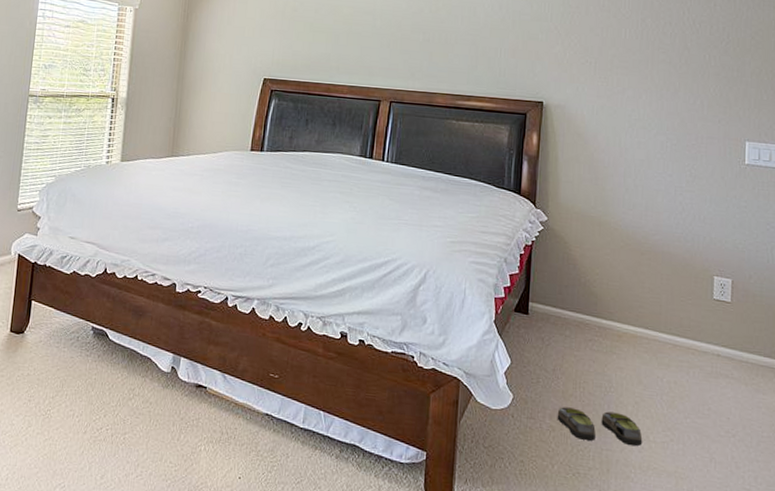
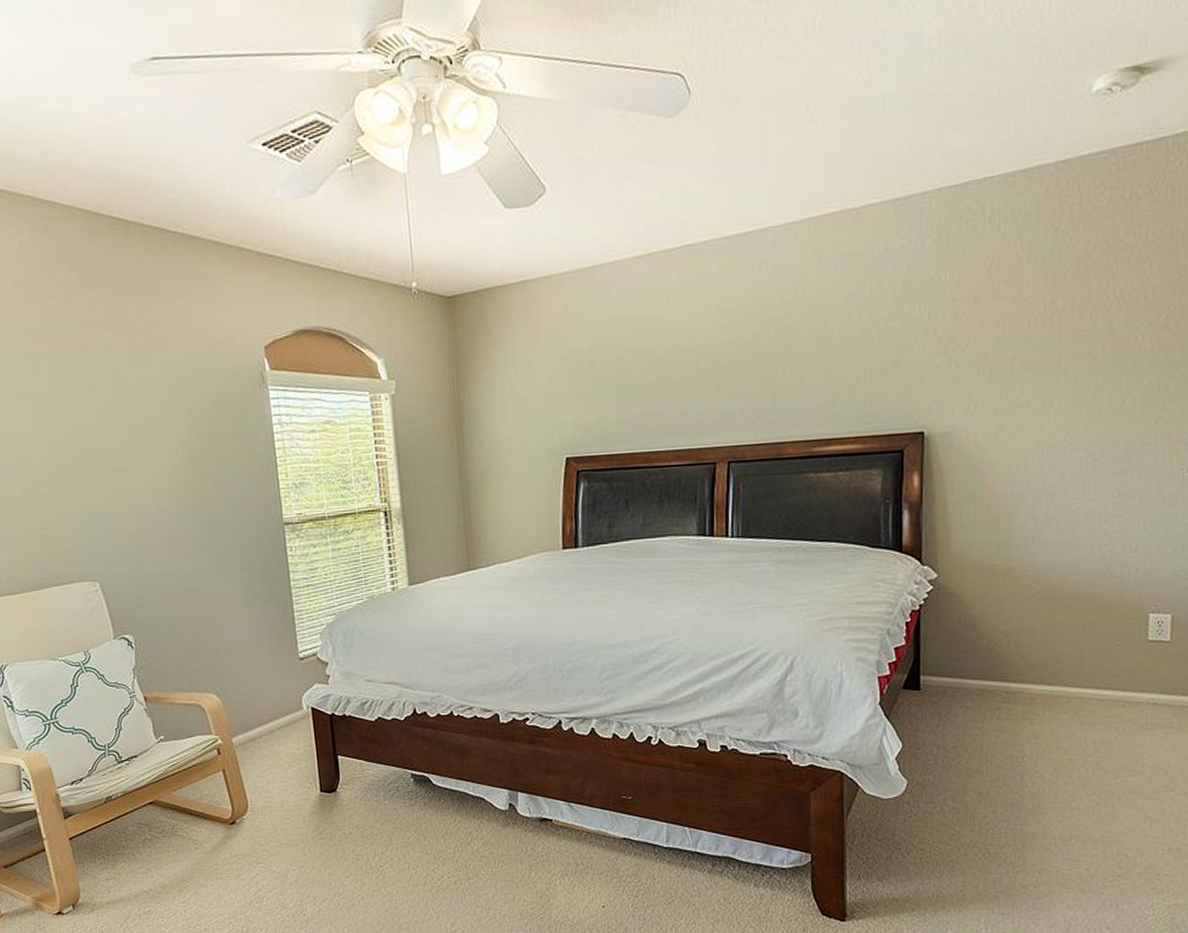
slippers: present [557,406,643,446] -> none [960,783,1063,817]

